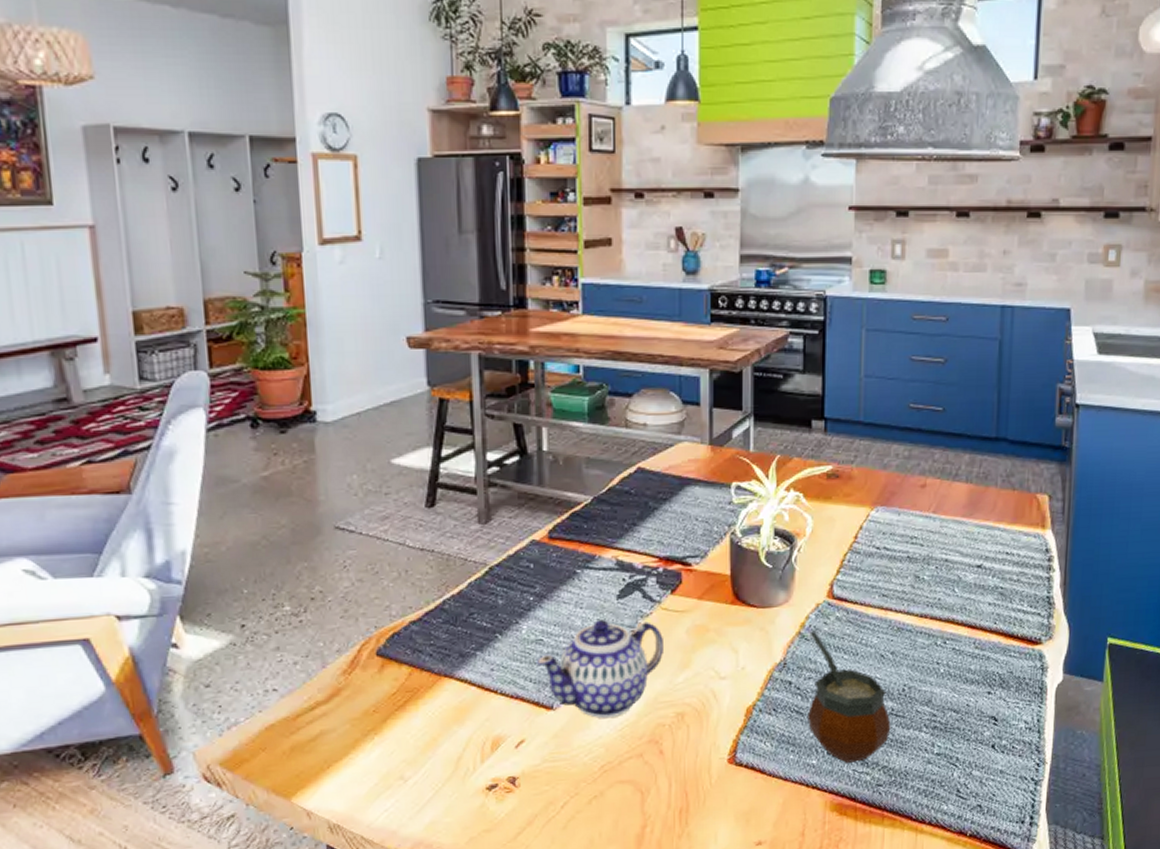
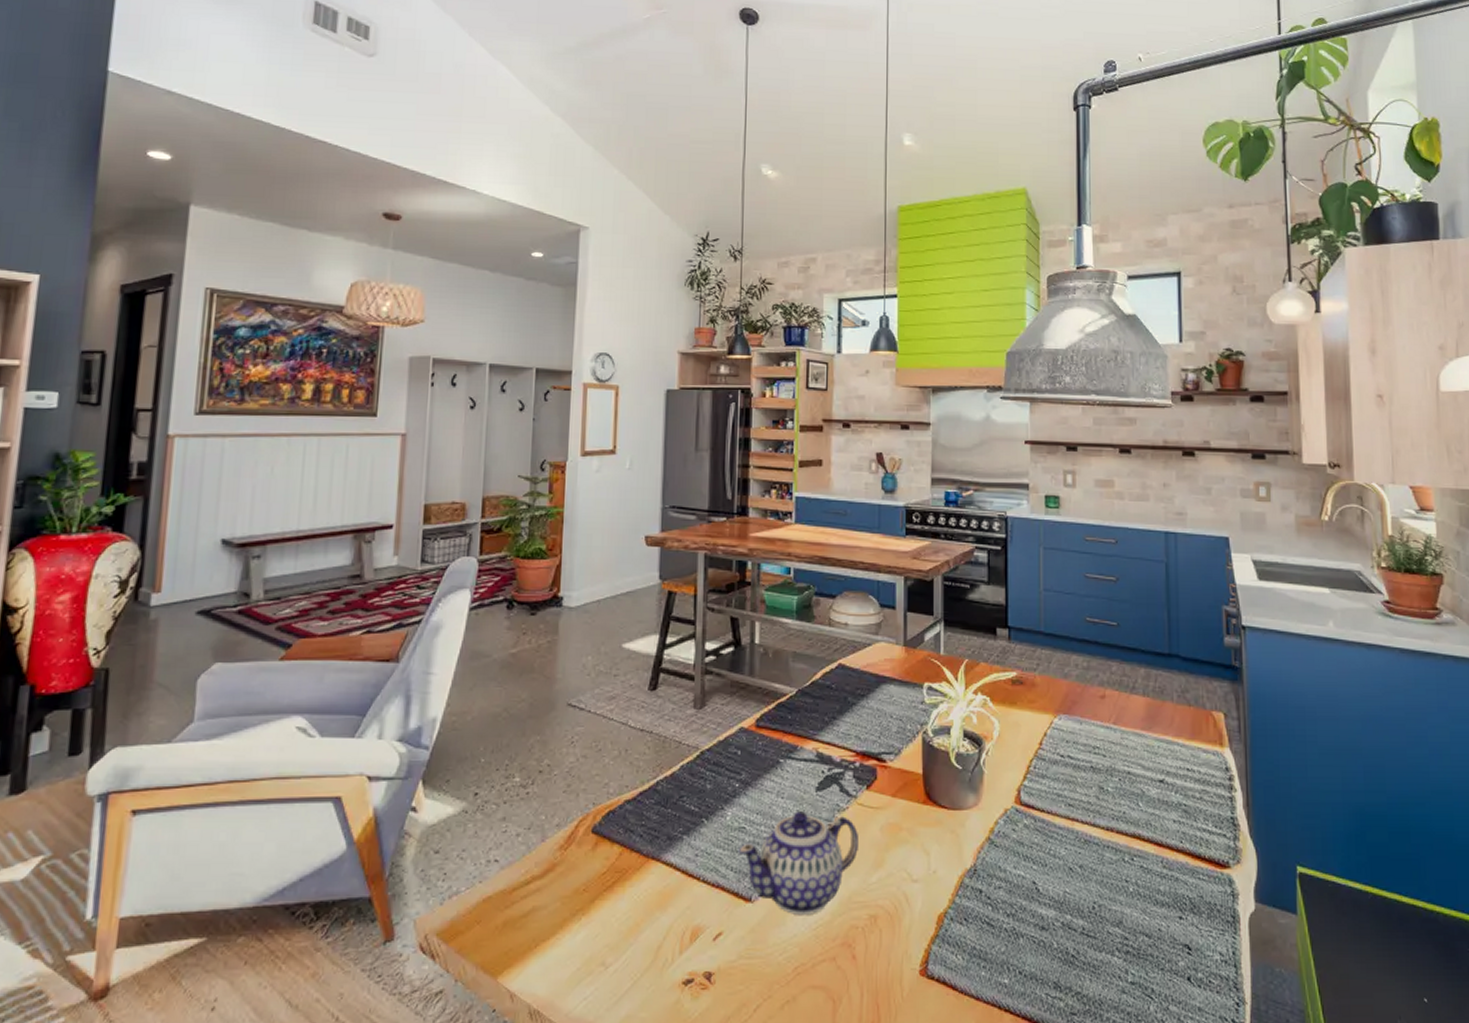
gourd: present [808,630,891,763] -> none [999,837,1083,985]

